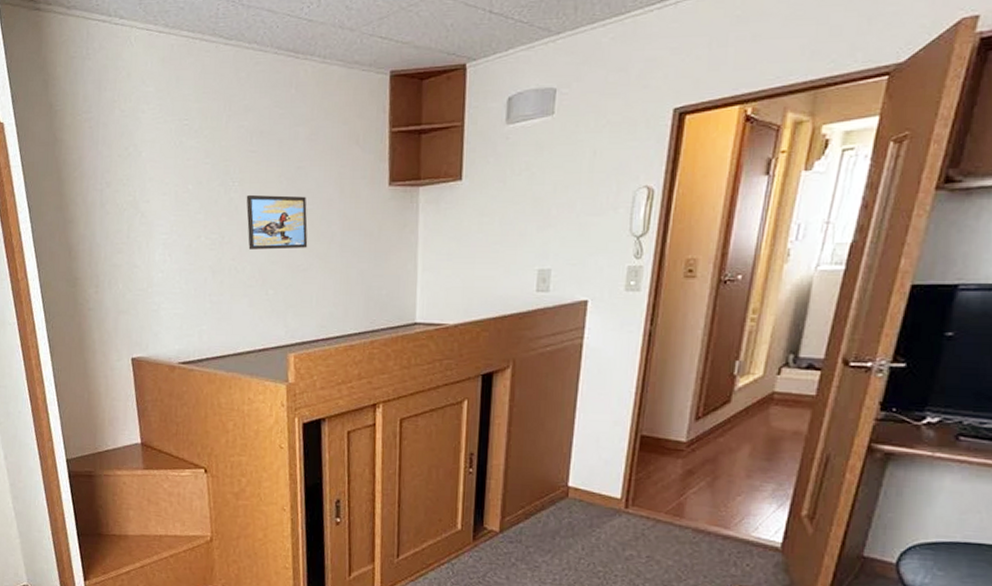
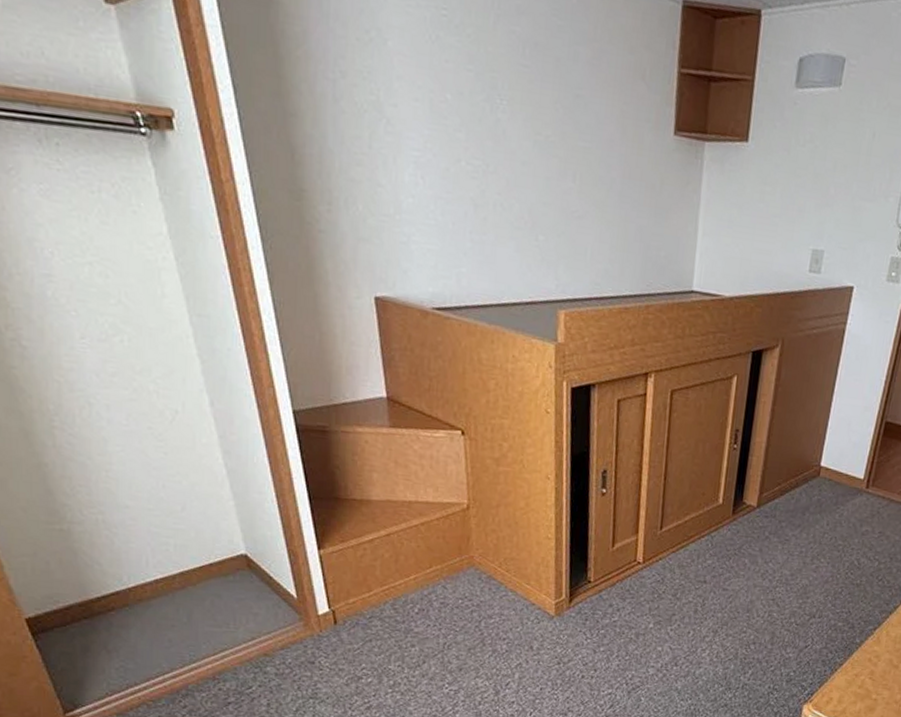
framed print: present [246,194,308,250] -> none [515,118,585,193]

